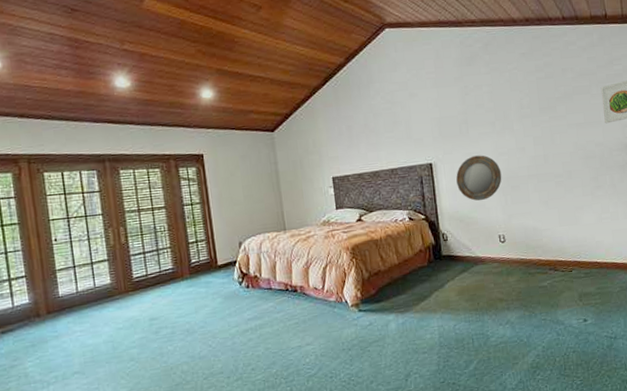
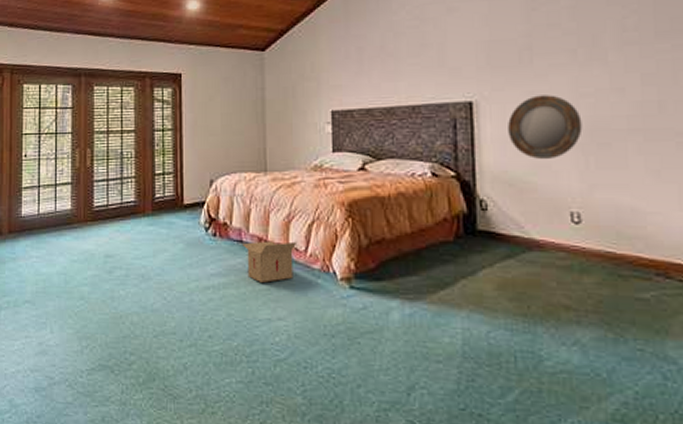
cardboard box: none [272,282,316,319] -> present [243,241,298,283]

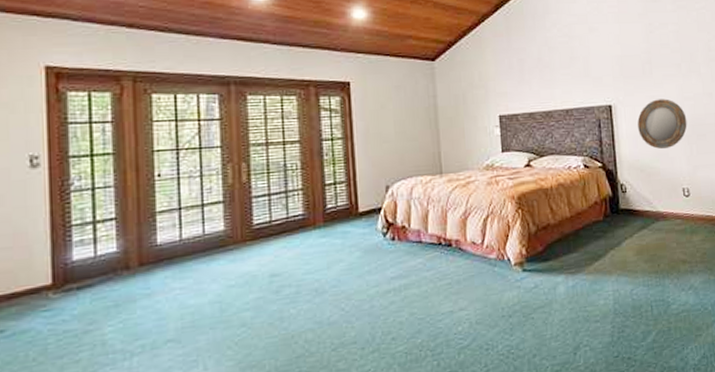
cardboard box: present [243,241,298,283] -> none [422,236,475,278]

